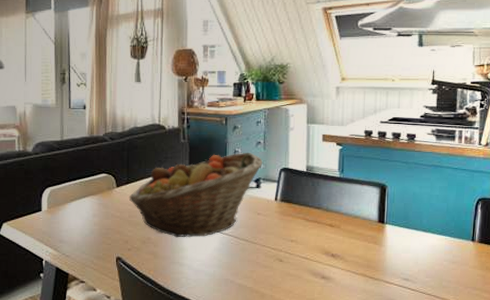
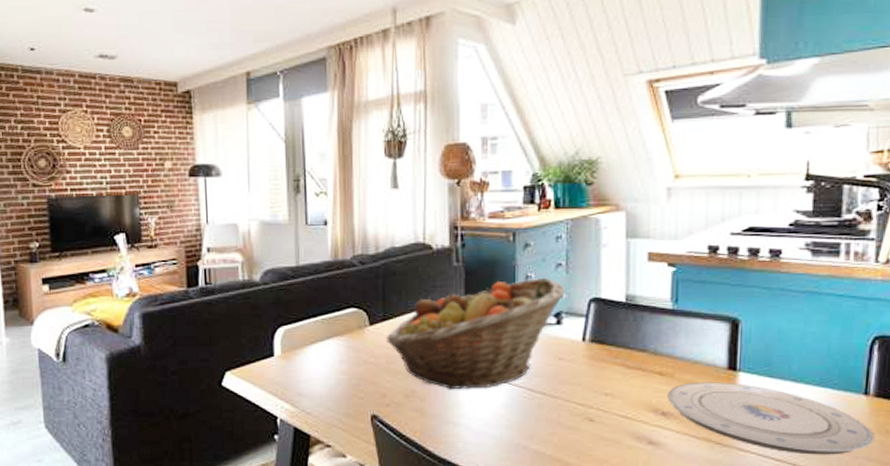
plate: none [336,232,479,286] -> present [668,382,875,455]

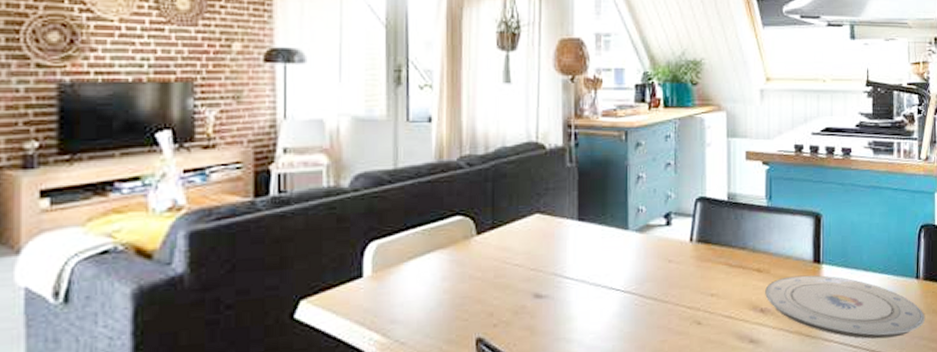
fruit basket: present [385,277,566,390] -> none [494,177,674,303]

